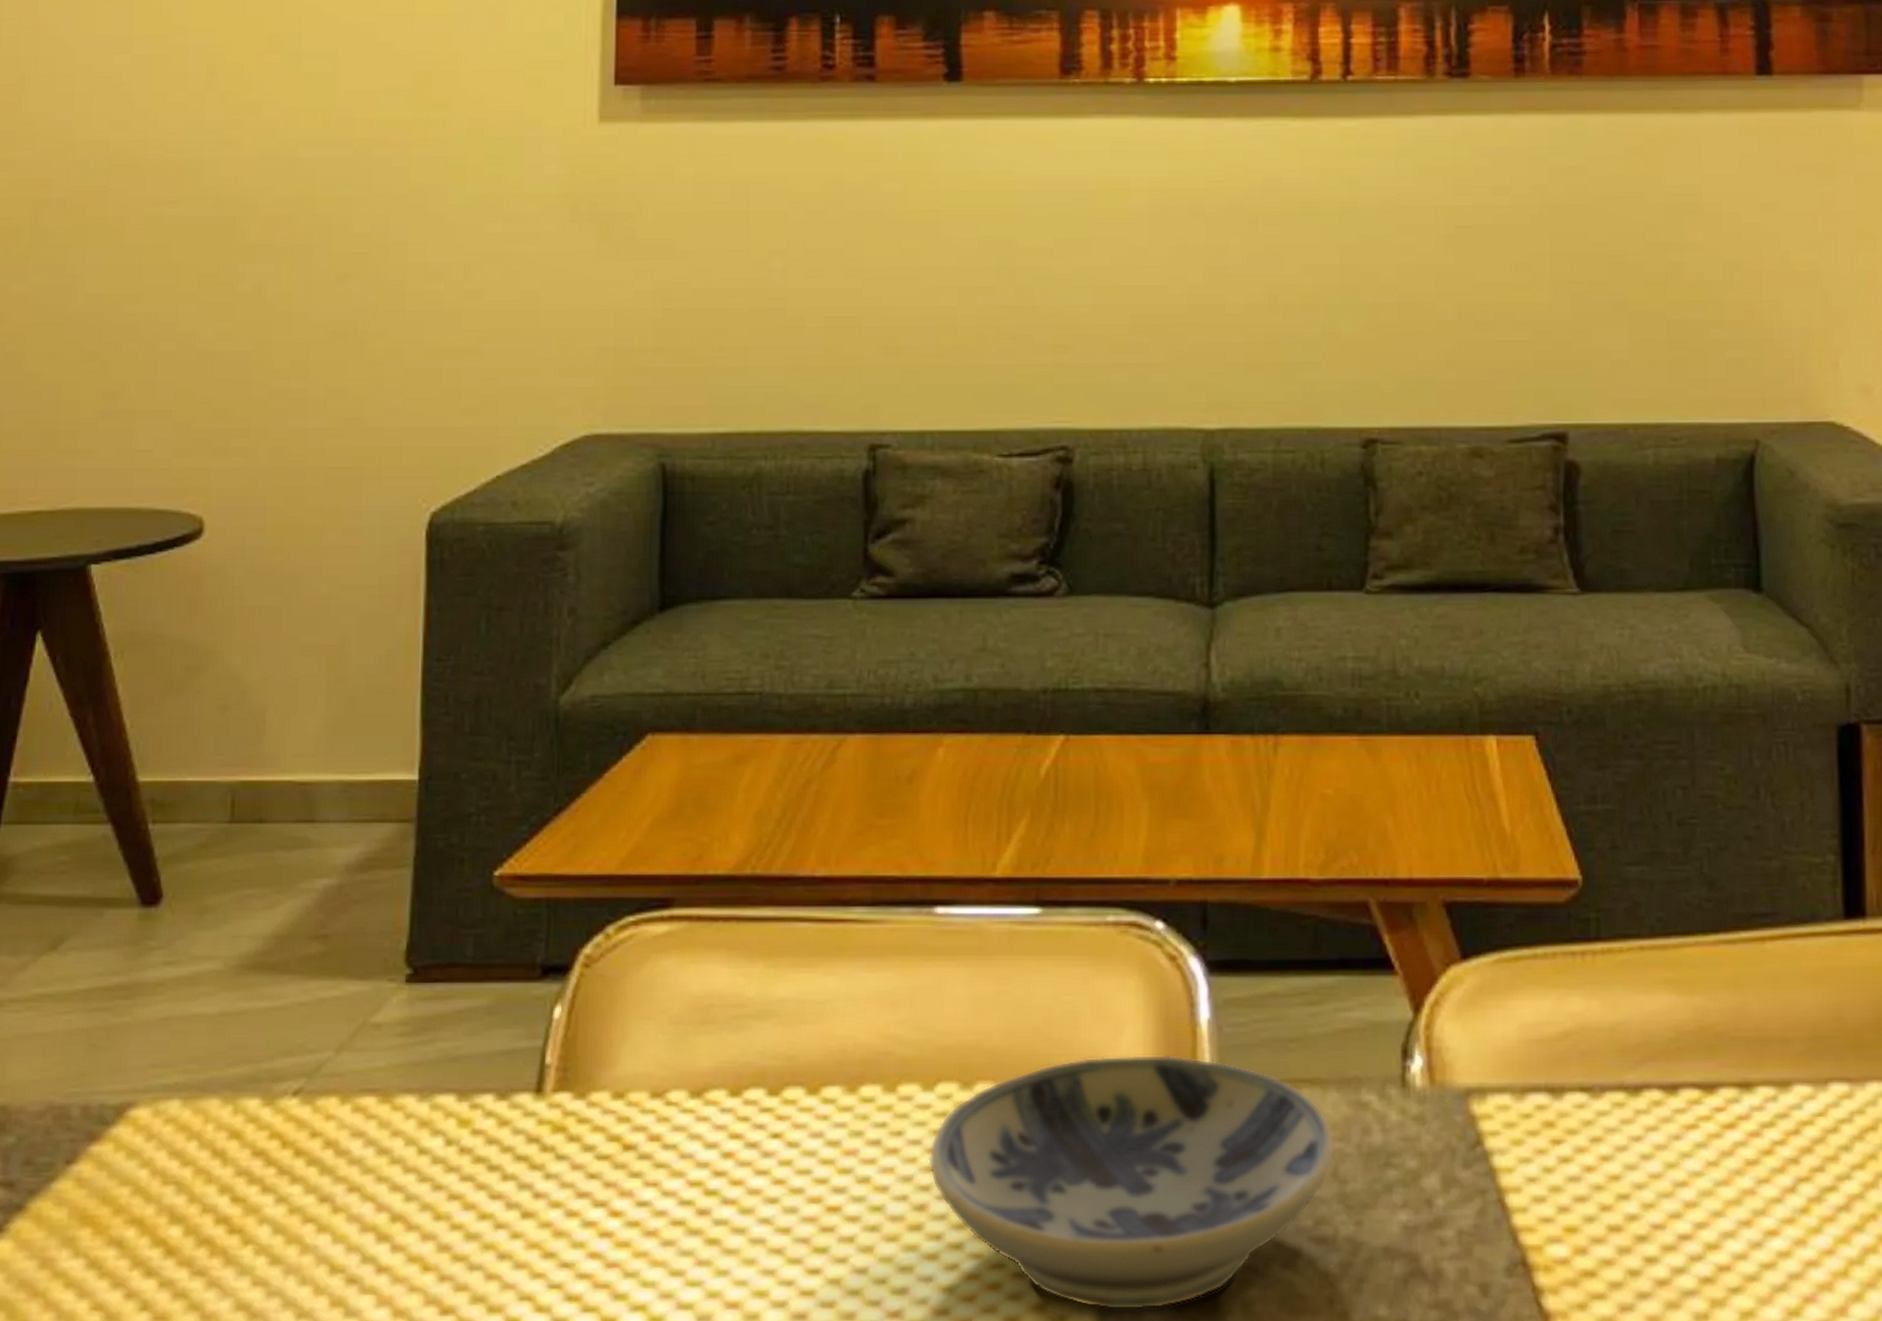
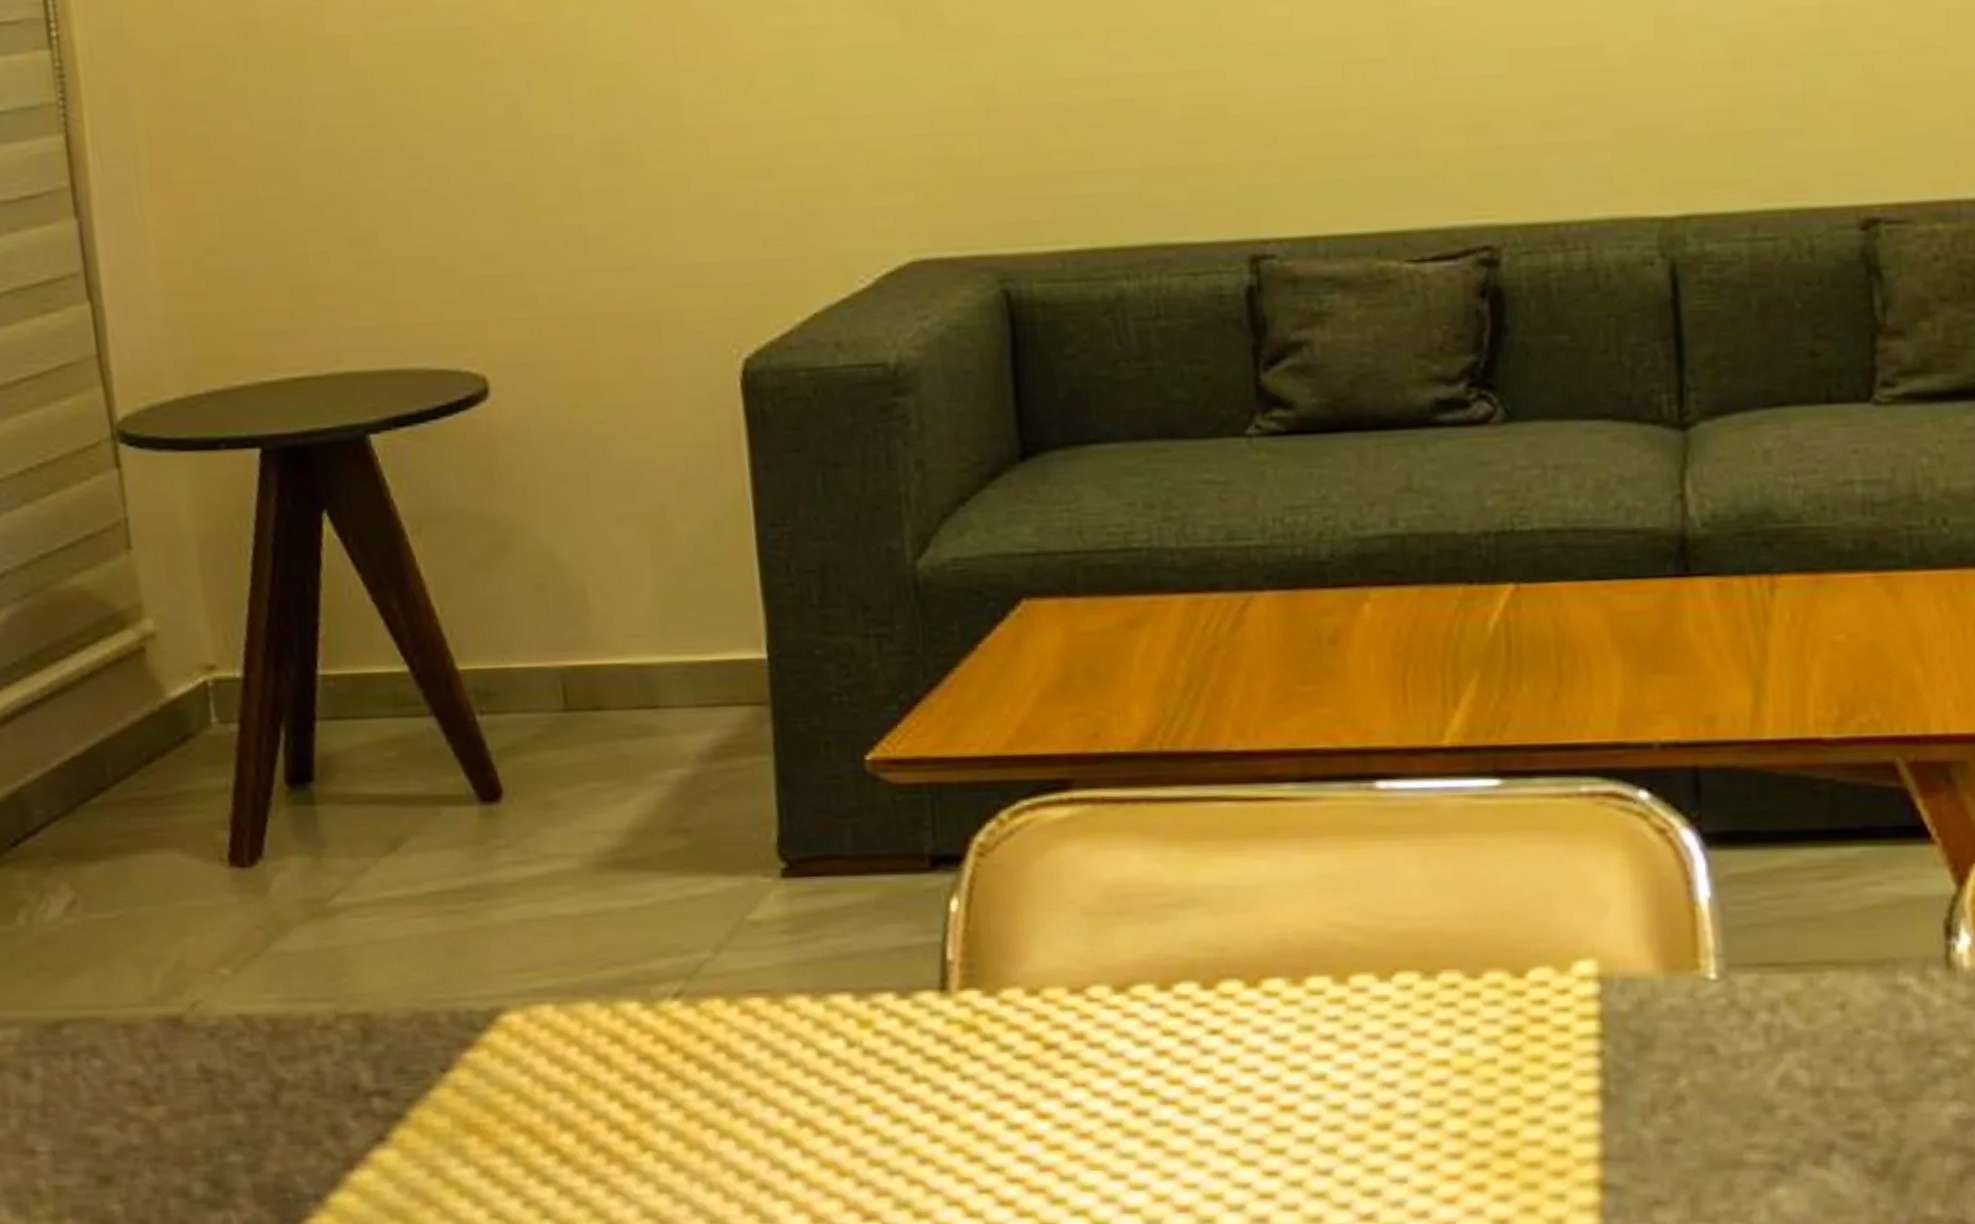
bowl: present [928,1054,1336,1311] -> none [1391,937,1870,1212]

